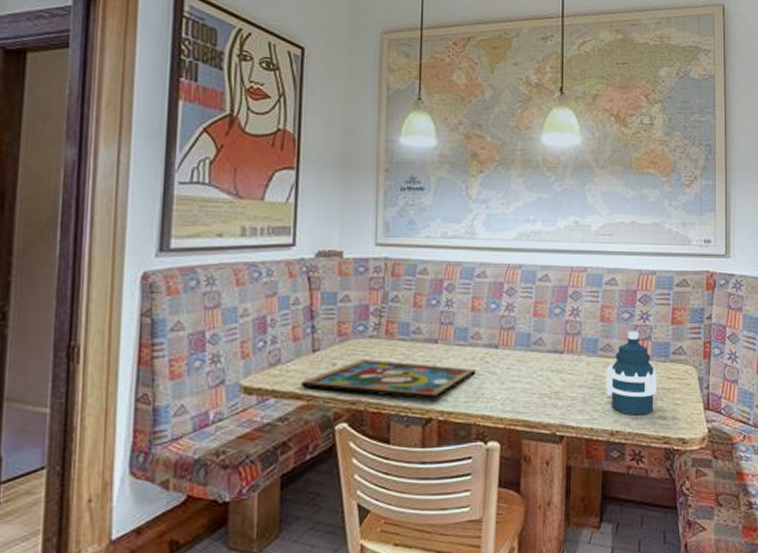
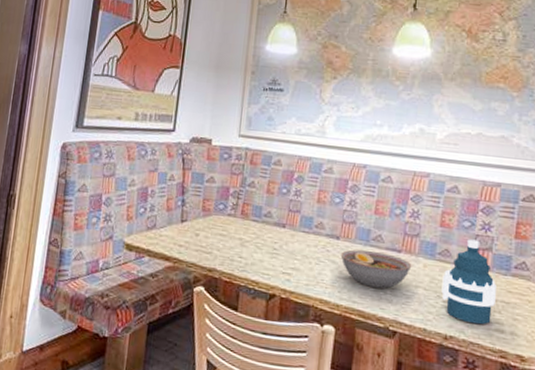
framed painting: present [300,359,475,400] -> none [169,234,317,279]
bowl: none [501,355,575,394] -> present [340,249,412,289]

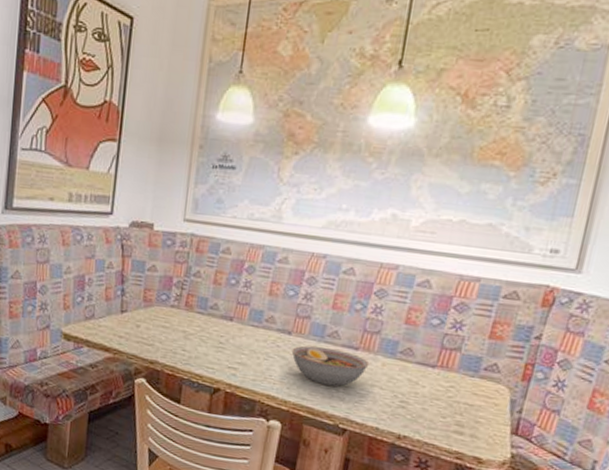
water bottle: present [441,239,496,325] -> none [399,338,461,426]

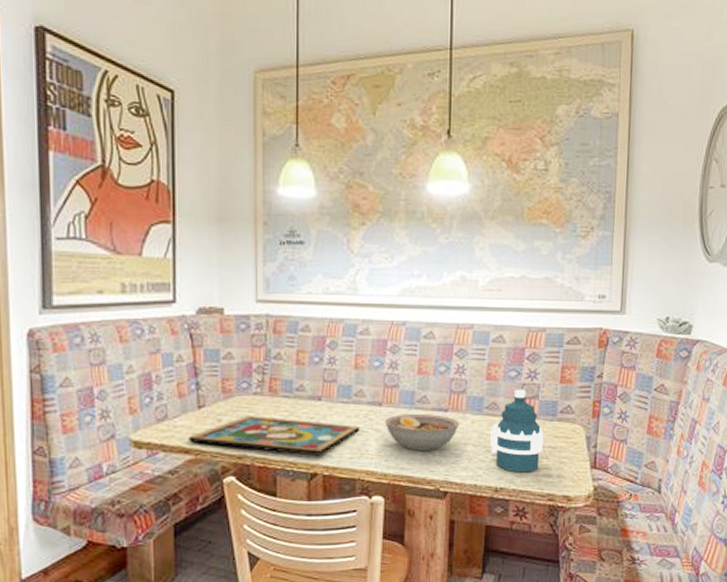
framed painting: none [109,325,266,373] -> present [187,416,359,456]
water bottle: none [399,338,461,426] -> present [490,389,543,473]

